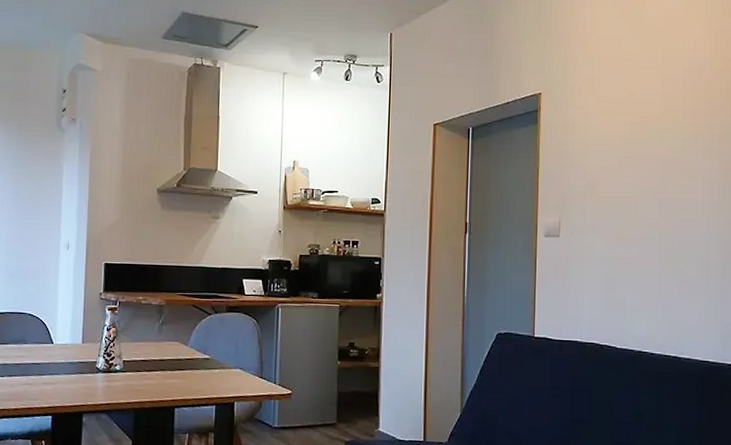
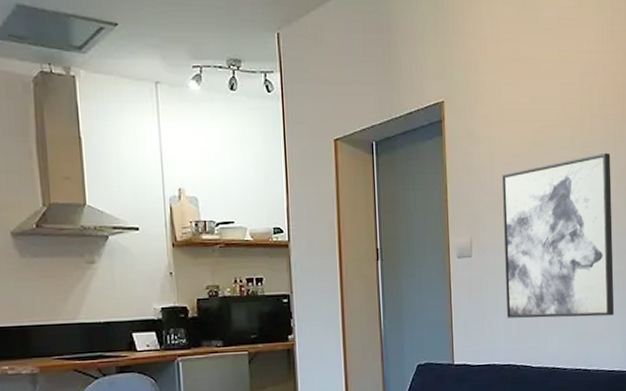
wall art: none [593,145,715,306] -> present [502,152,615,318]

